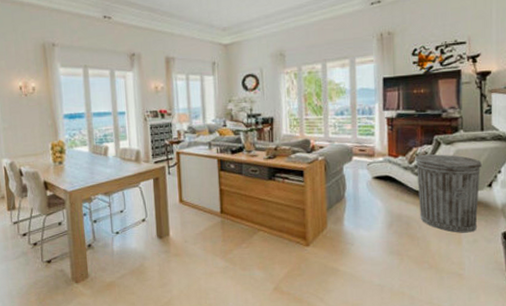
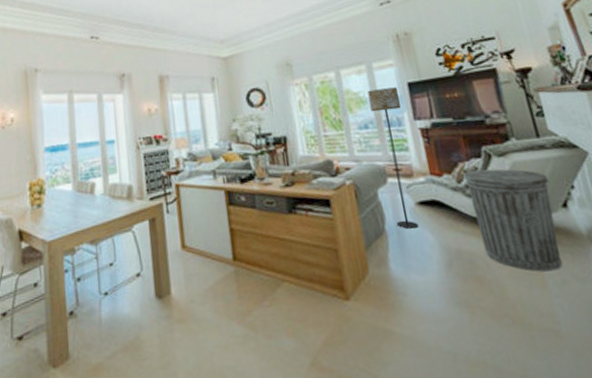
floor lamp: none [348,81,375,197] -> present [367,87,419,229]

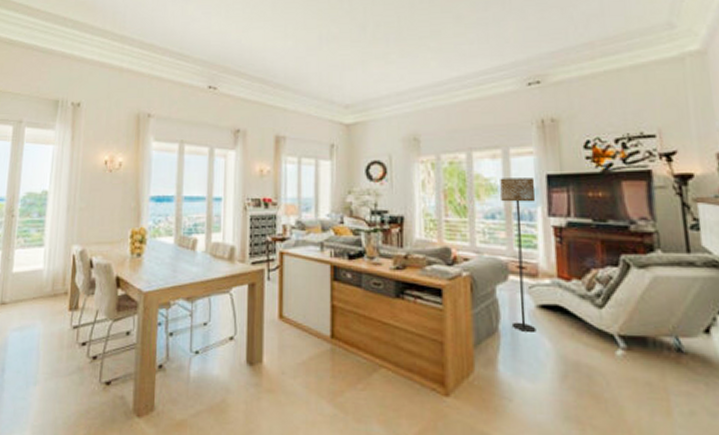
trash can: present [462,168,563,272] -> none [593,280,693,400]

